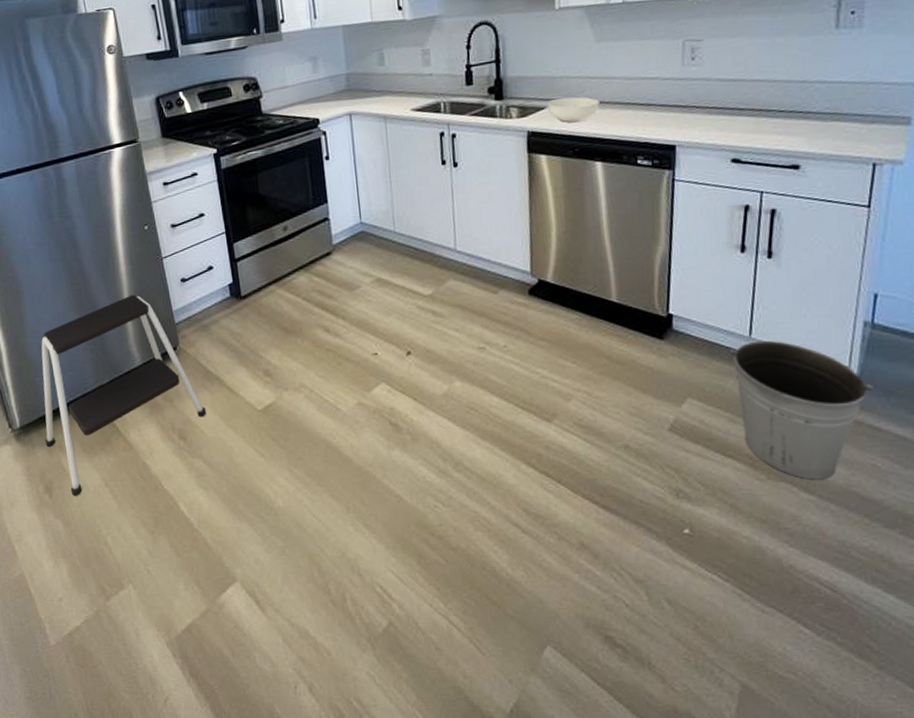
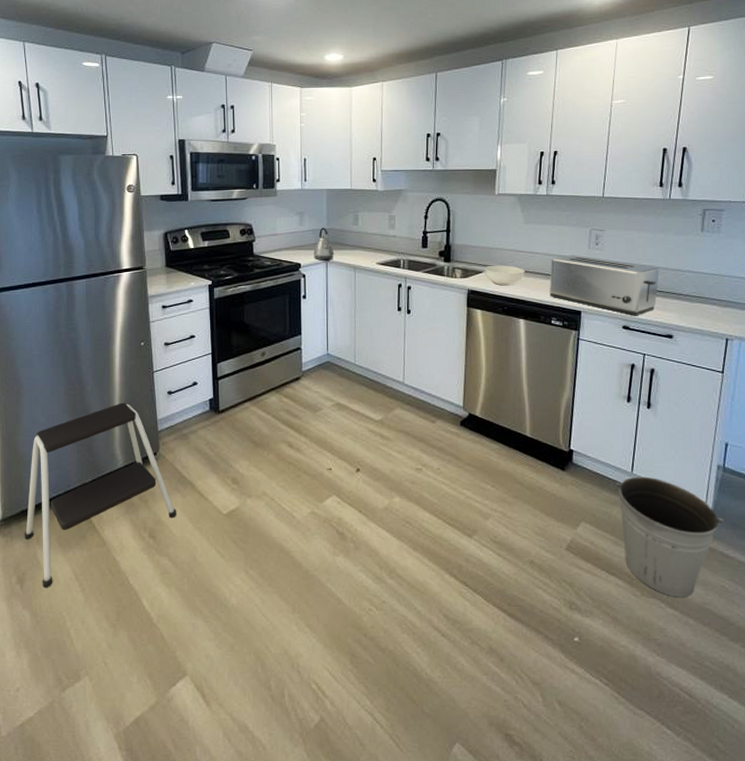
kettle: none [333,72,359,114] -> present [314,227,335,261]
toaster: none [632,75,779,146] -> present [549,254,659,316]

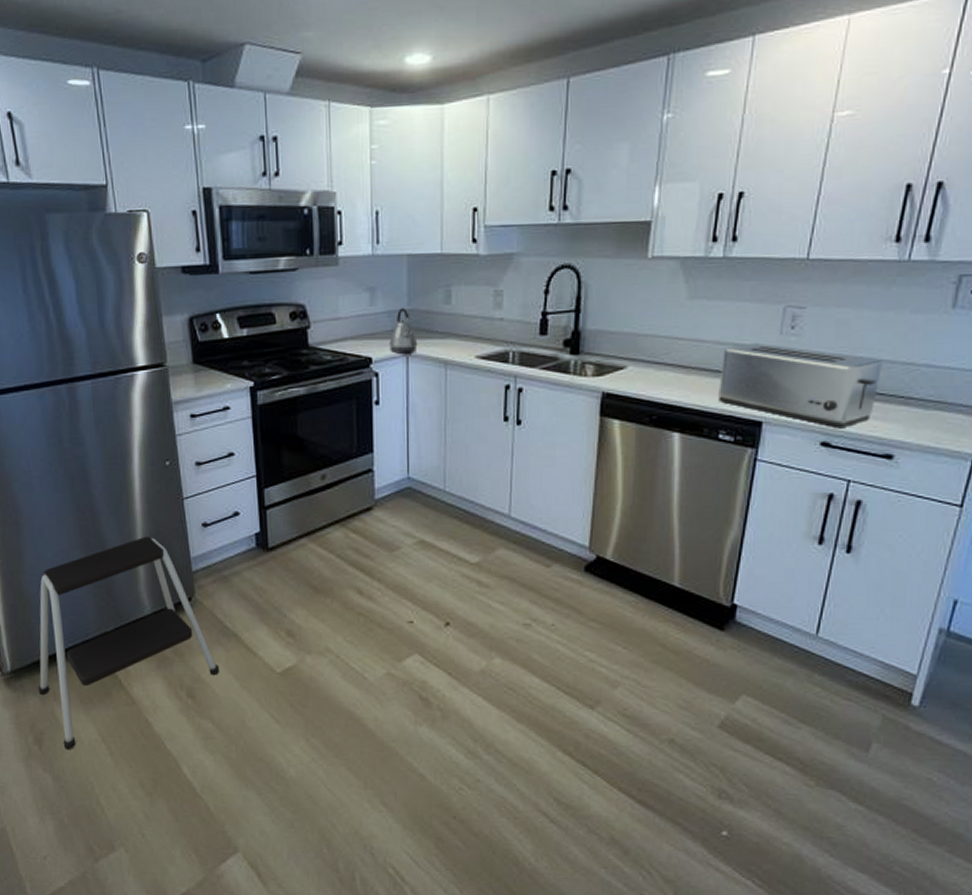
bowl: present [484,265,525,286] -> none [626,358,685,387]
bucket: present [616,476,724,597] -> none [793,640,941,790]

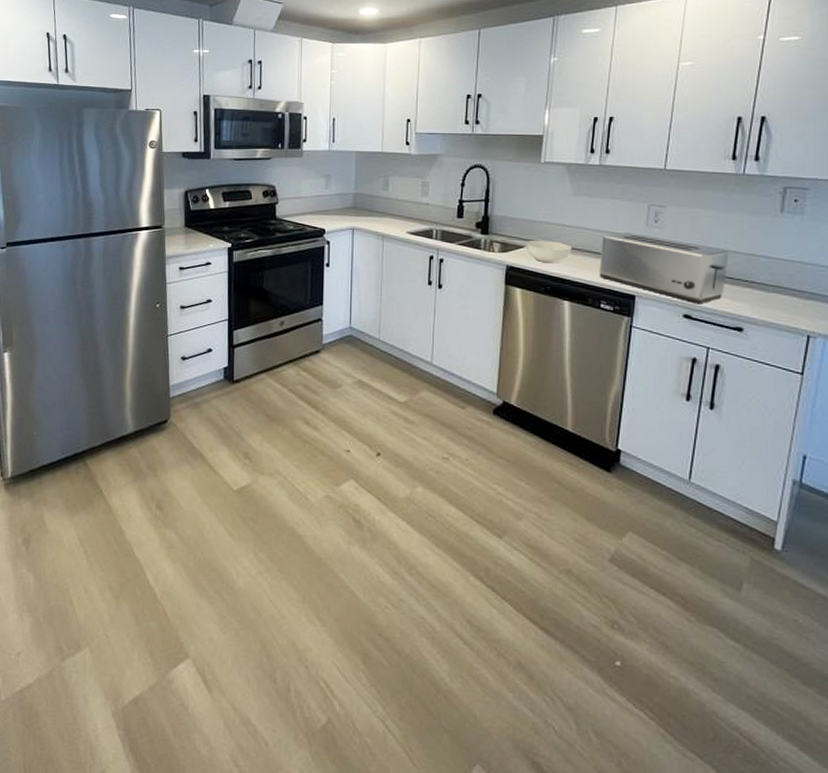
step stool: present [38,536,219,749] -> none [31,365,185,551]
kettle: present [389,307,418,354] -> none [339,191,362,227]
bowl: none [626,358,685,387] -> present [526,240,572,264]

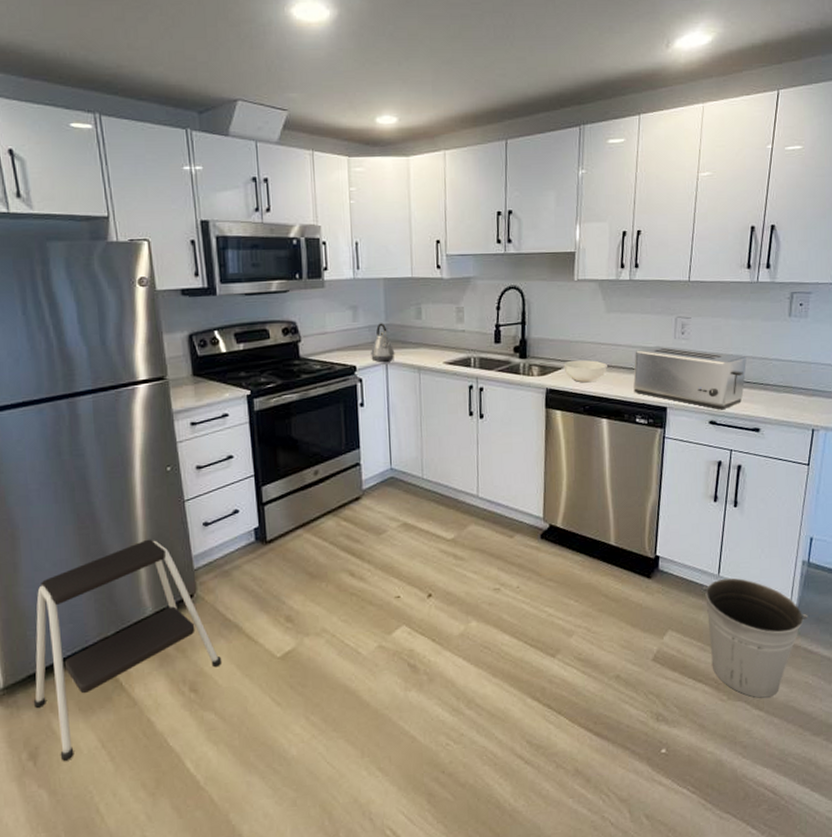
step stool: none [31,365,185,551] -> present [33,539,221,761]
kettle: none [339,191,362,227] -> present [371,323,395,362]
bucket: none [670,485,799,629] -> present [703,578,808,698]

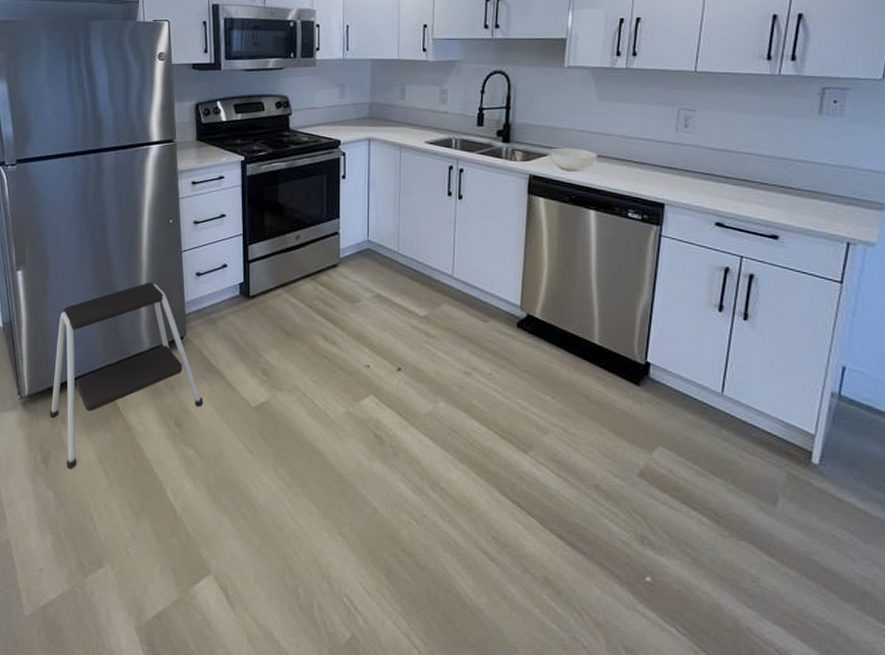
kettle: present [371,323,395,362] -> none [355,101,378,138]
toaster: present [633,345,747,410] -> none [626,137,763,212]
bucket: present [703,578,808,698] -> none [702,398,838,544]

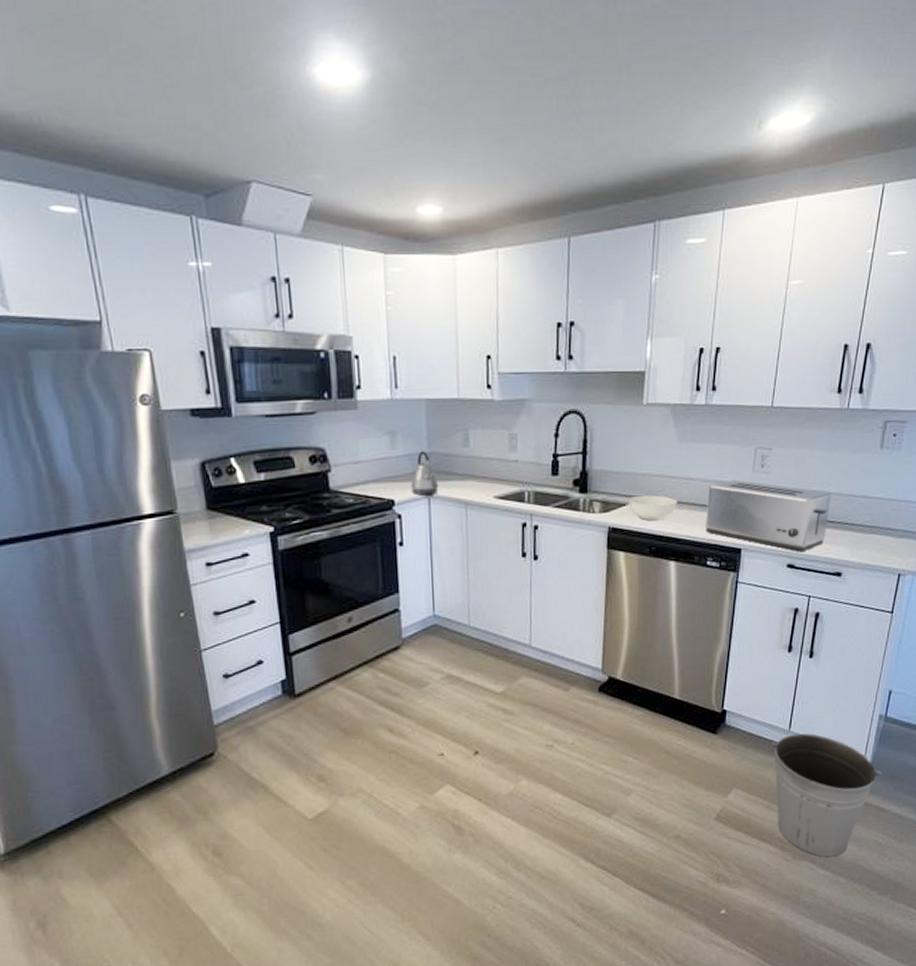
step stool: present [49,282,203,469] -> none [37,692,247,929]
kettle: none [355,101,378,138] -> present [411,451,439,496]
toaster: none [626,137,763,212] -> present [705,479,831,552]
bucket: none [702,398,838,544] -> present [772,733,882,858]

